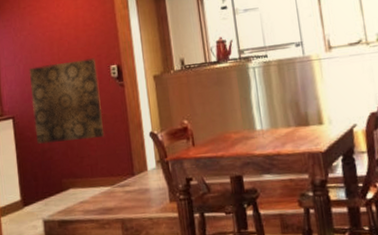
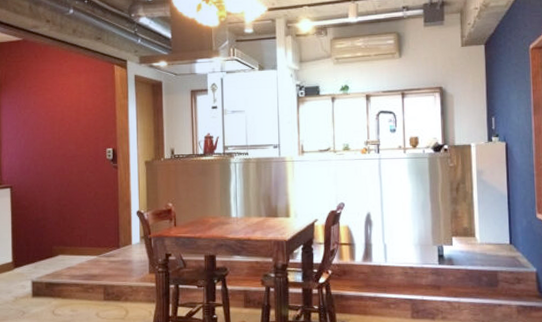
wall art: present [28,58,104,145] -> none [29,140,96,214]

